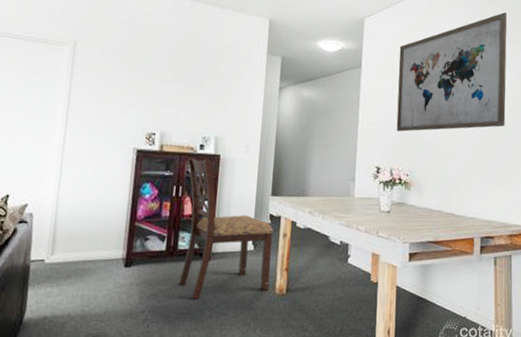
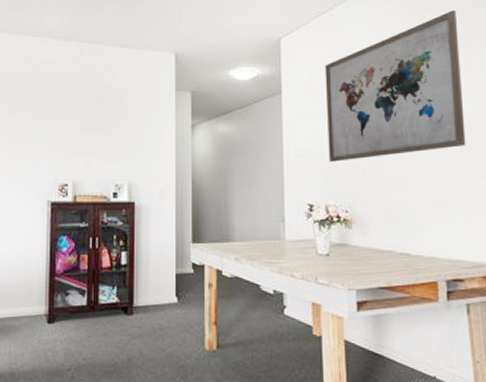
chair: present [179,158,274,300] -> none [102,207,198,357]

